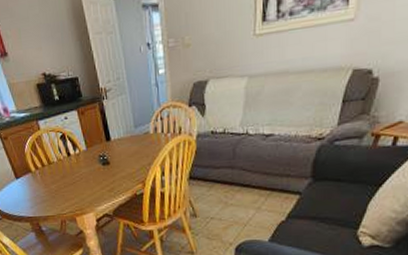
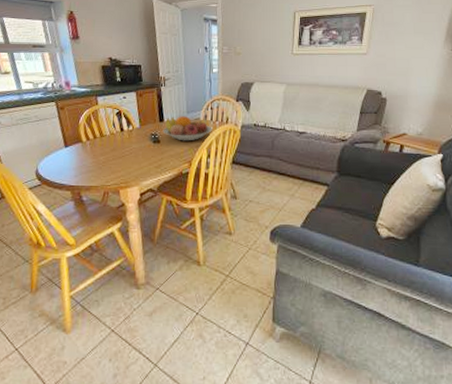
fruit bowl: none [111,131,164,160] -> present [162,116,212,141]

